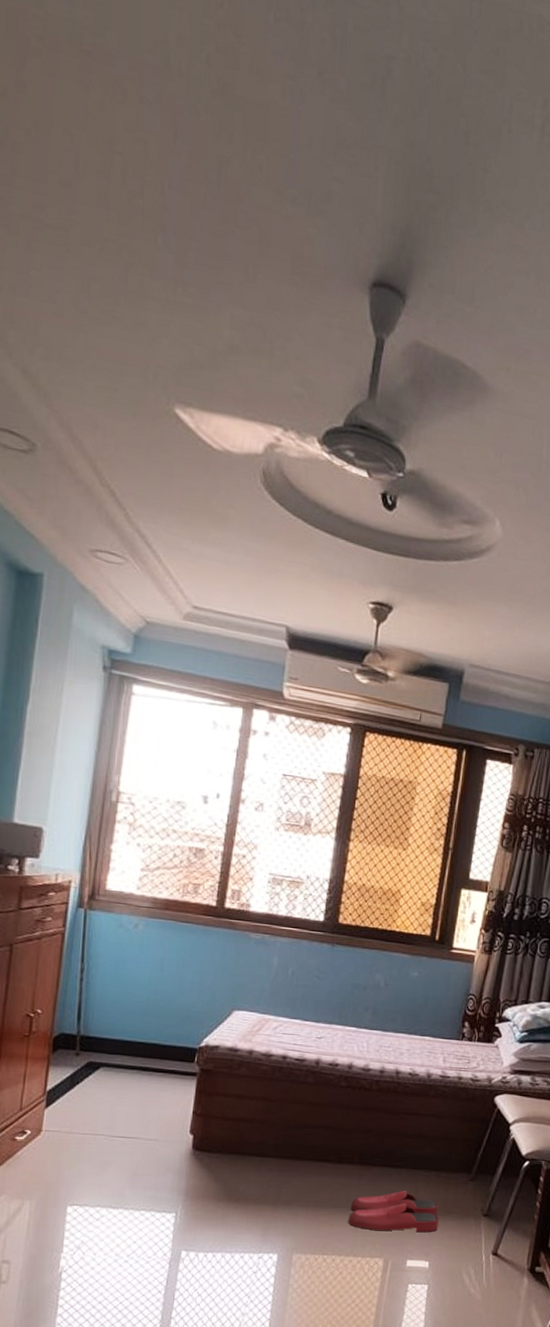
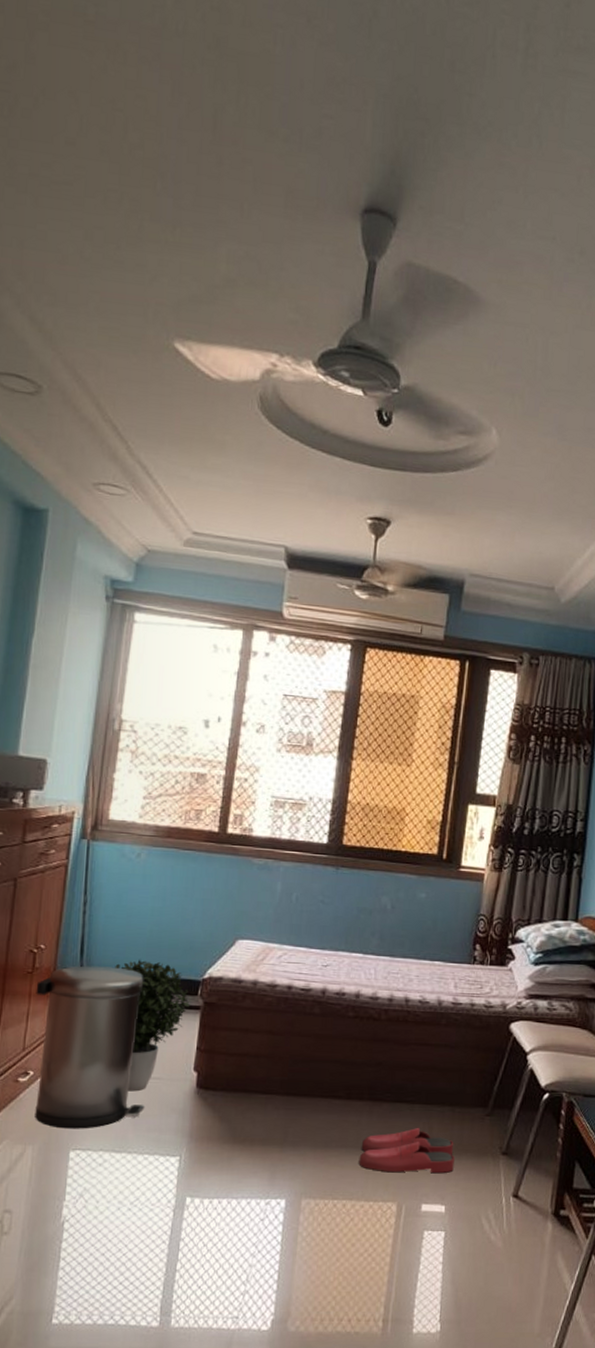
pedal bin: none [32,1031,142,1186] -> present [35,966,145,1129]
potted plant: none [112,1026,187,1152] -> present [115,959,190,1092]

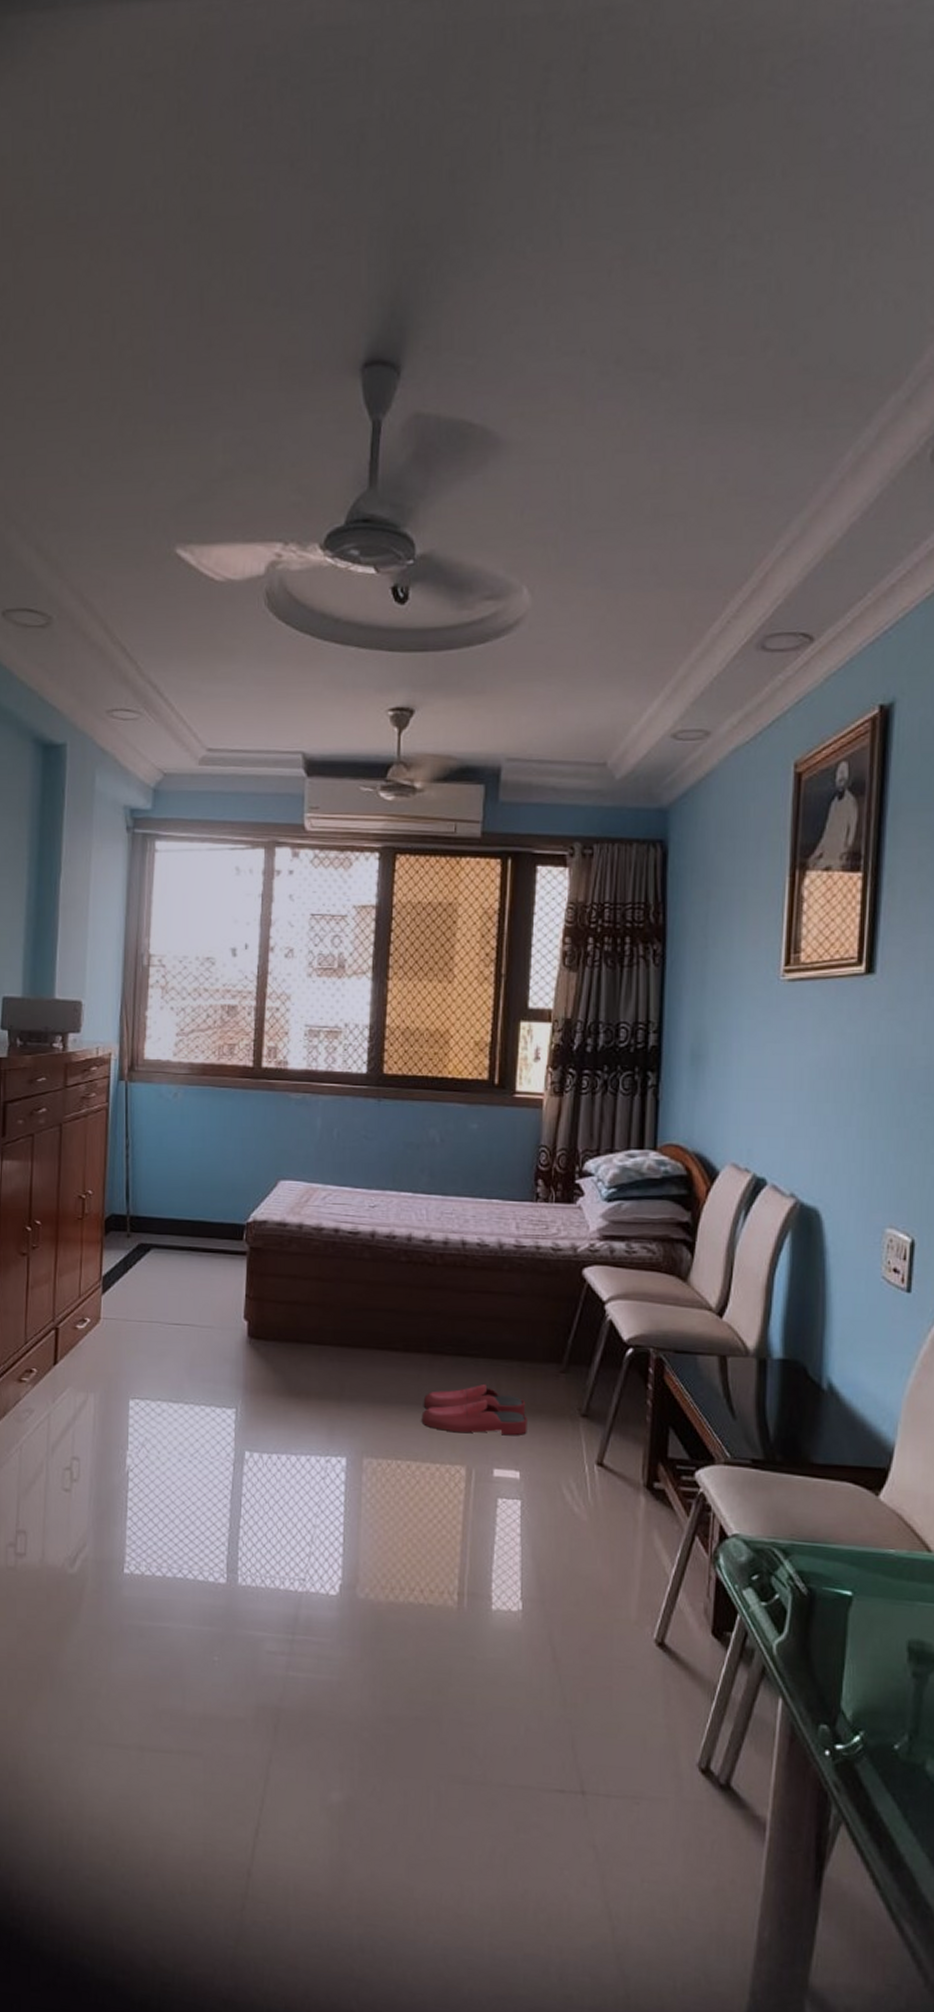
pedal bin: present [35,966,145,1129] -> none [87,1211,199,1378]
potted plant: present [115,959,190,1092] -> none [160,1203,236,1340]

